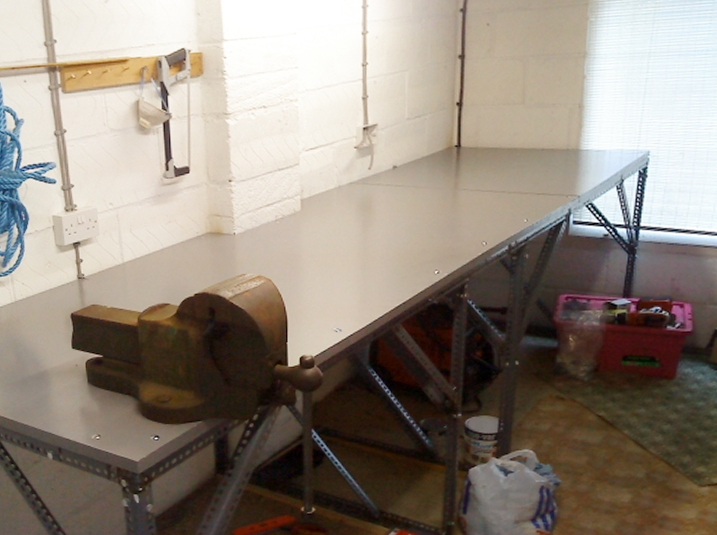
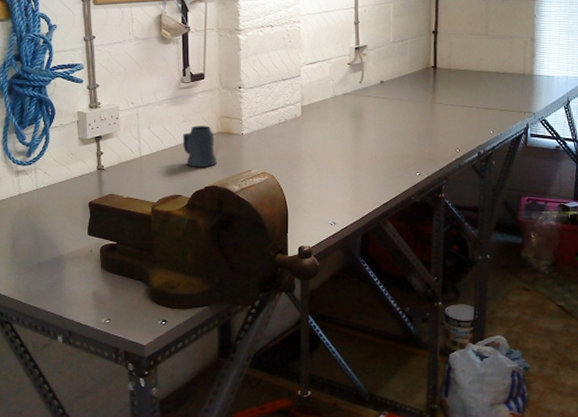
mug: none [167,225,207,273] -> present [182,125,217,167]

